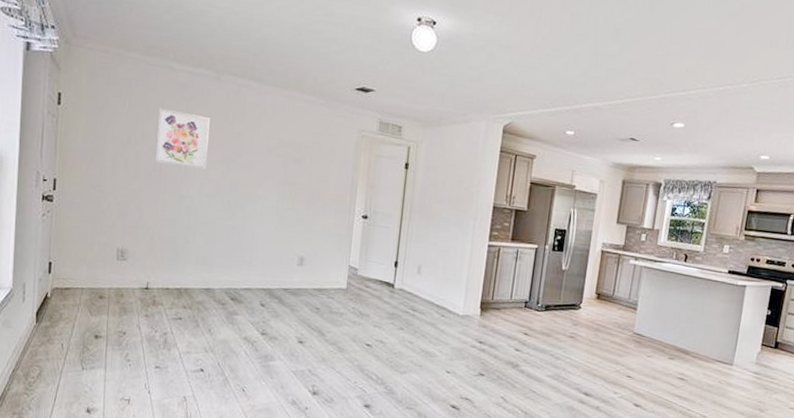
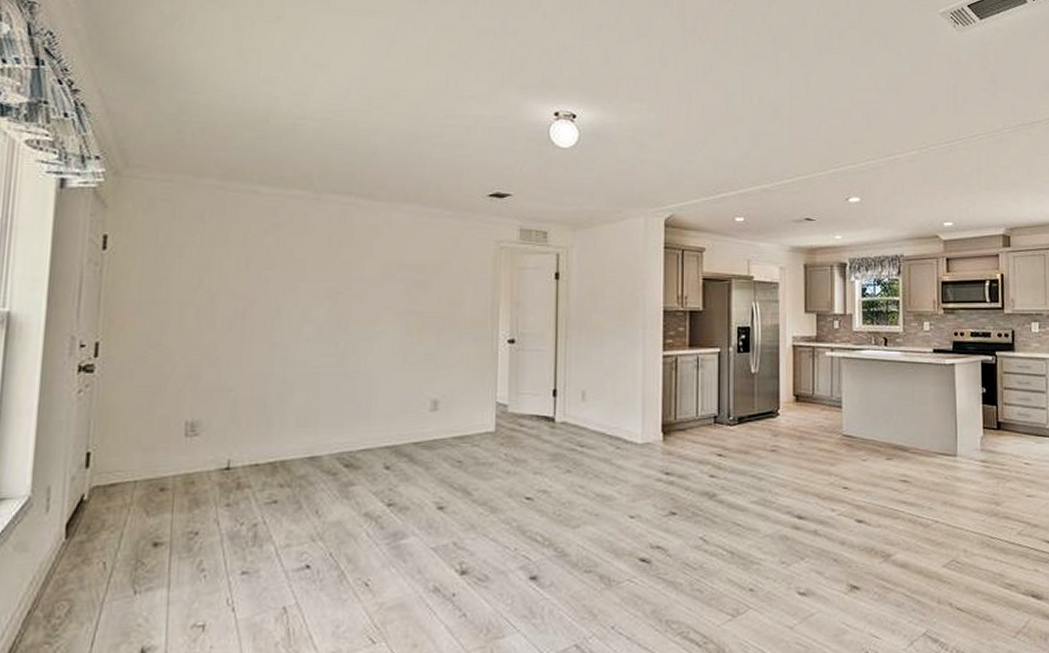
wall art: present [155,108,210,170] -> none [236,240,308,308]

